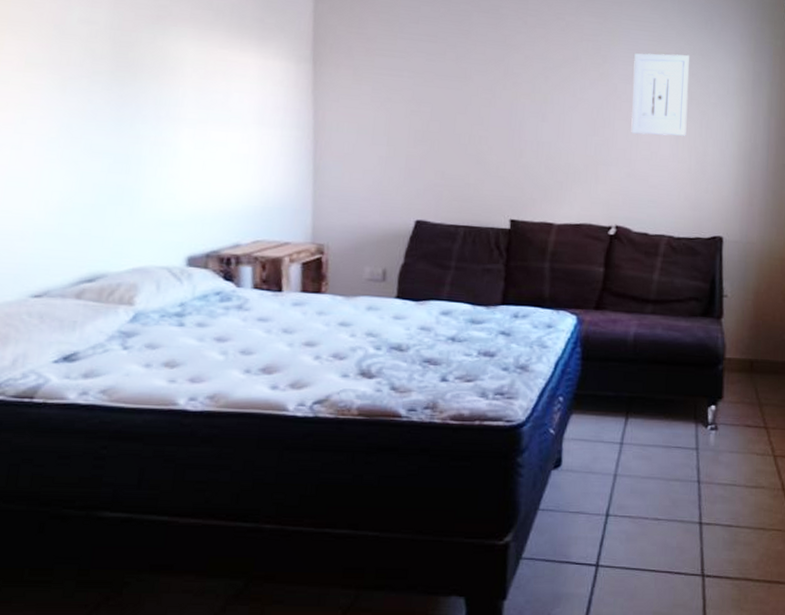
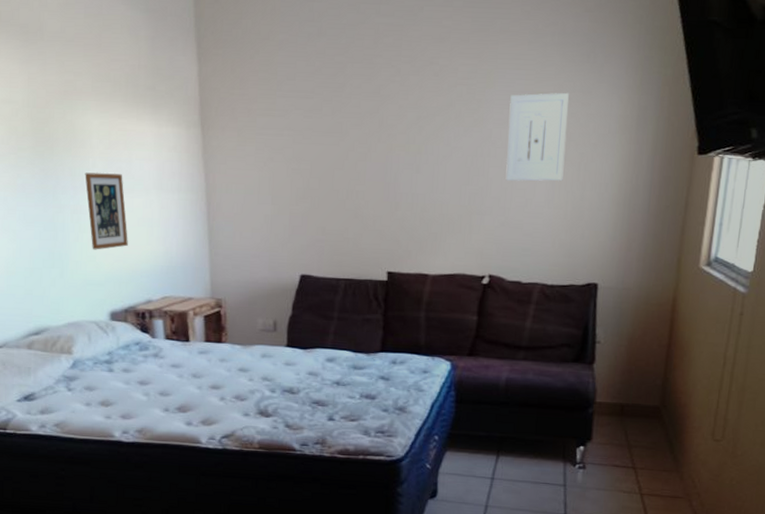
picture frame: none [172,102,218,187] -> present [85,172,128,250]

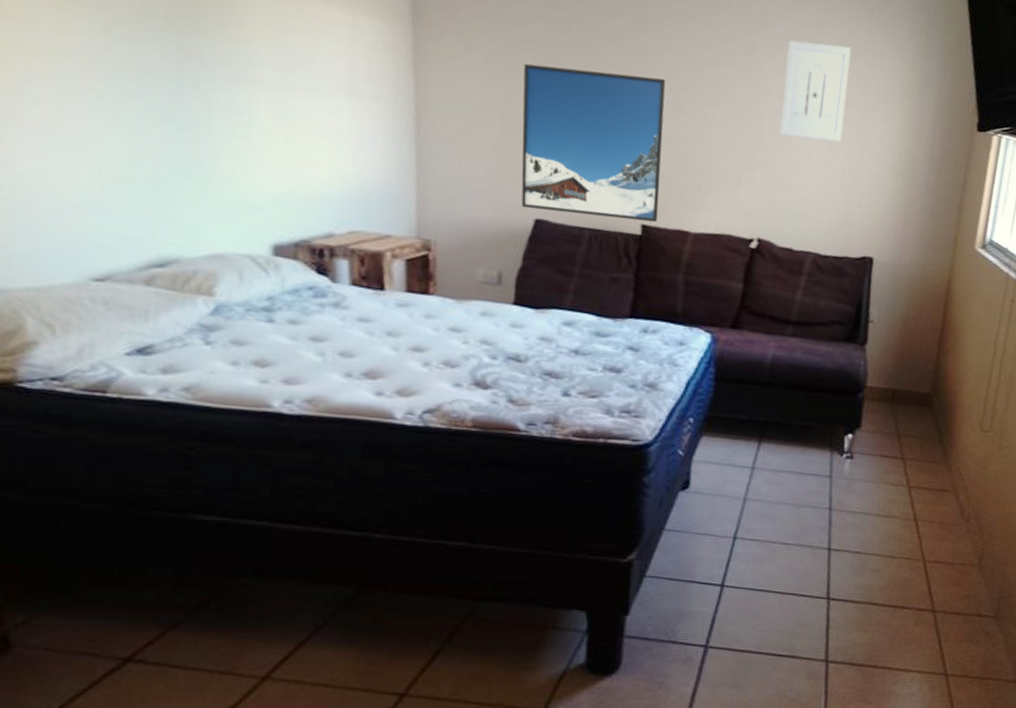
picture frame: present [85,172,128,250] -> none [243,60,304,163]
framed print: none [286,144,403,269] -> present [521,63,666,222]

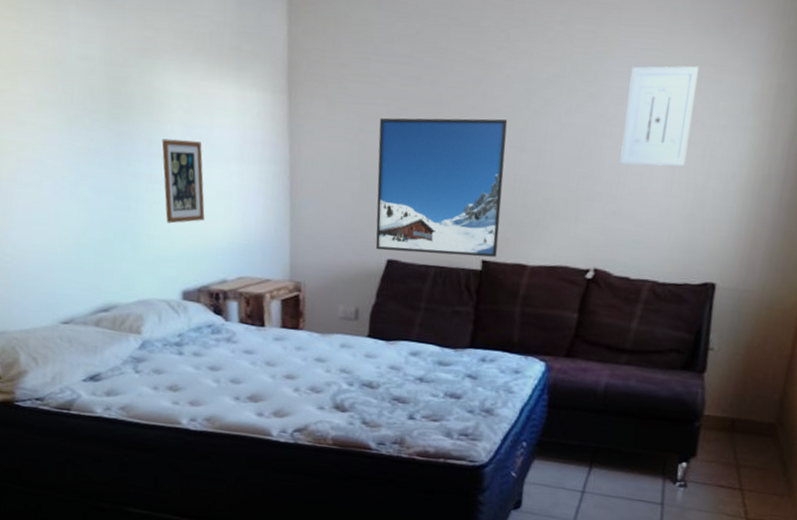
picture frame: none [243,60,304,163] -> present [162,138,205,224]

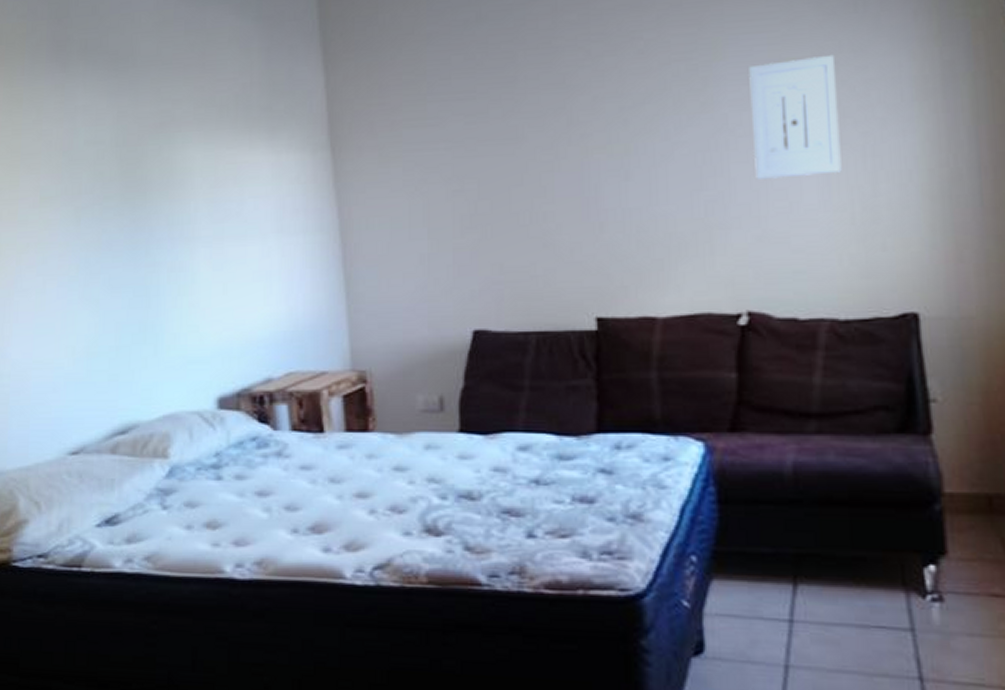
picture frame: present [162,138,205,224] -> none [185,217,240,317]
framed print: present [375,117,508,257] -> none [444,145,614,320]

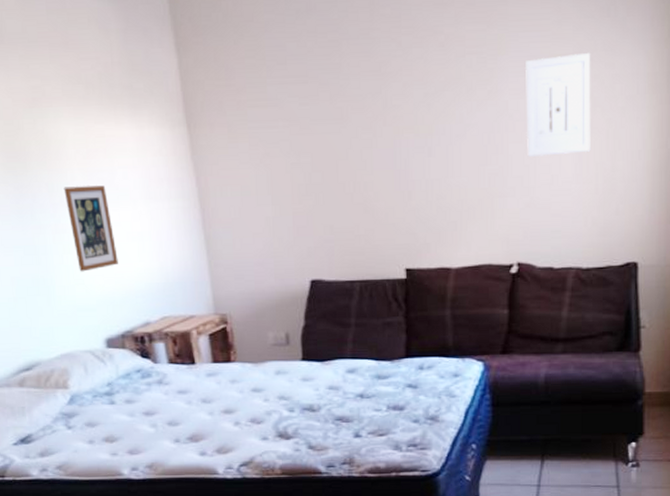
picture frame: none [185,217,240,317] -> present [63,185,118,272]

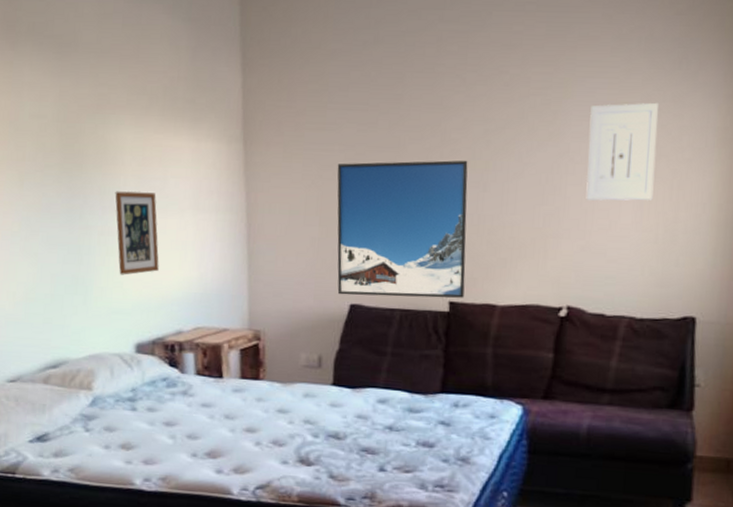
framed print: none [283,126,419,272] -> present [337,160,468,298]

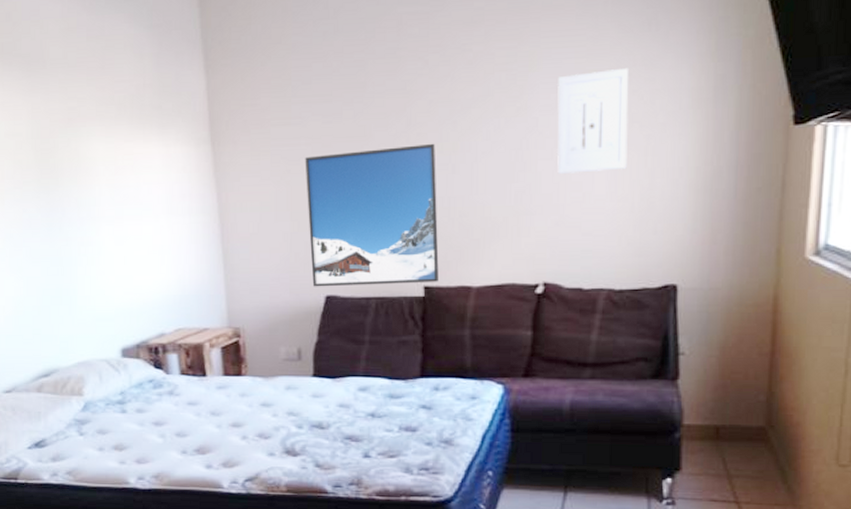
picture frame: present [115,191,159,275] -> none [91,200,138,283]

